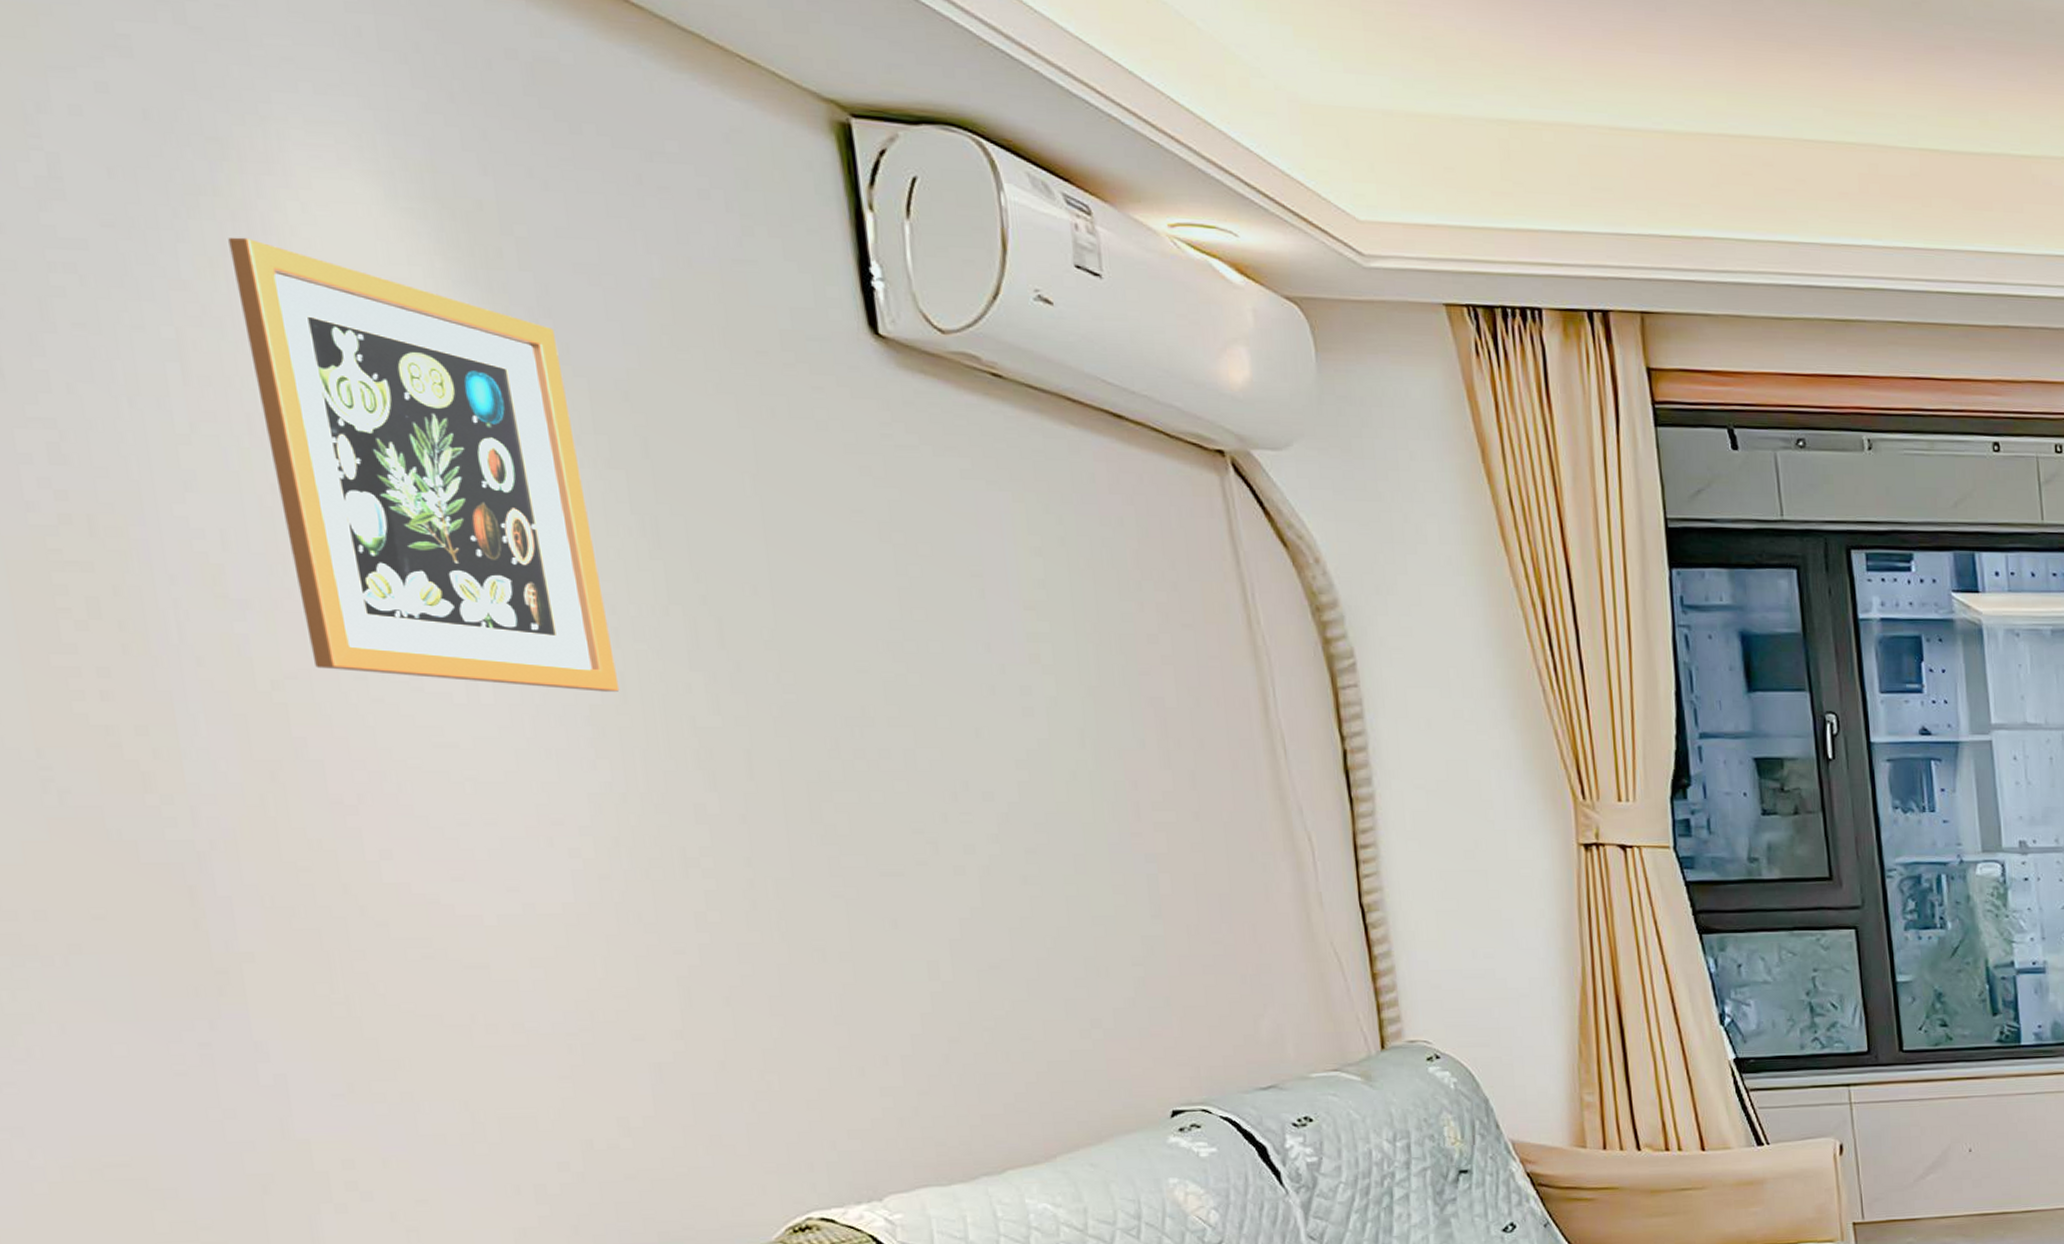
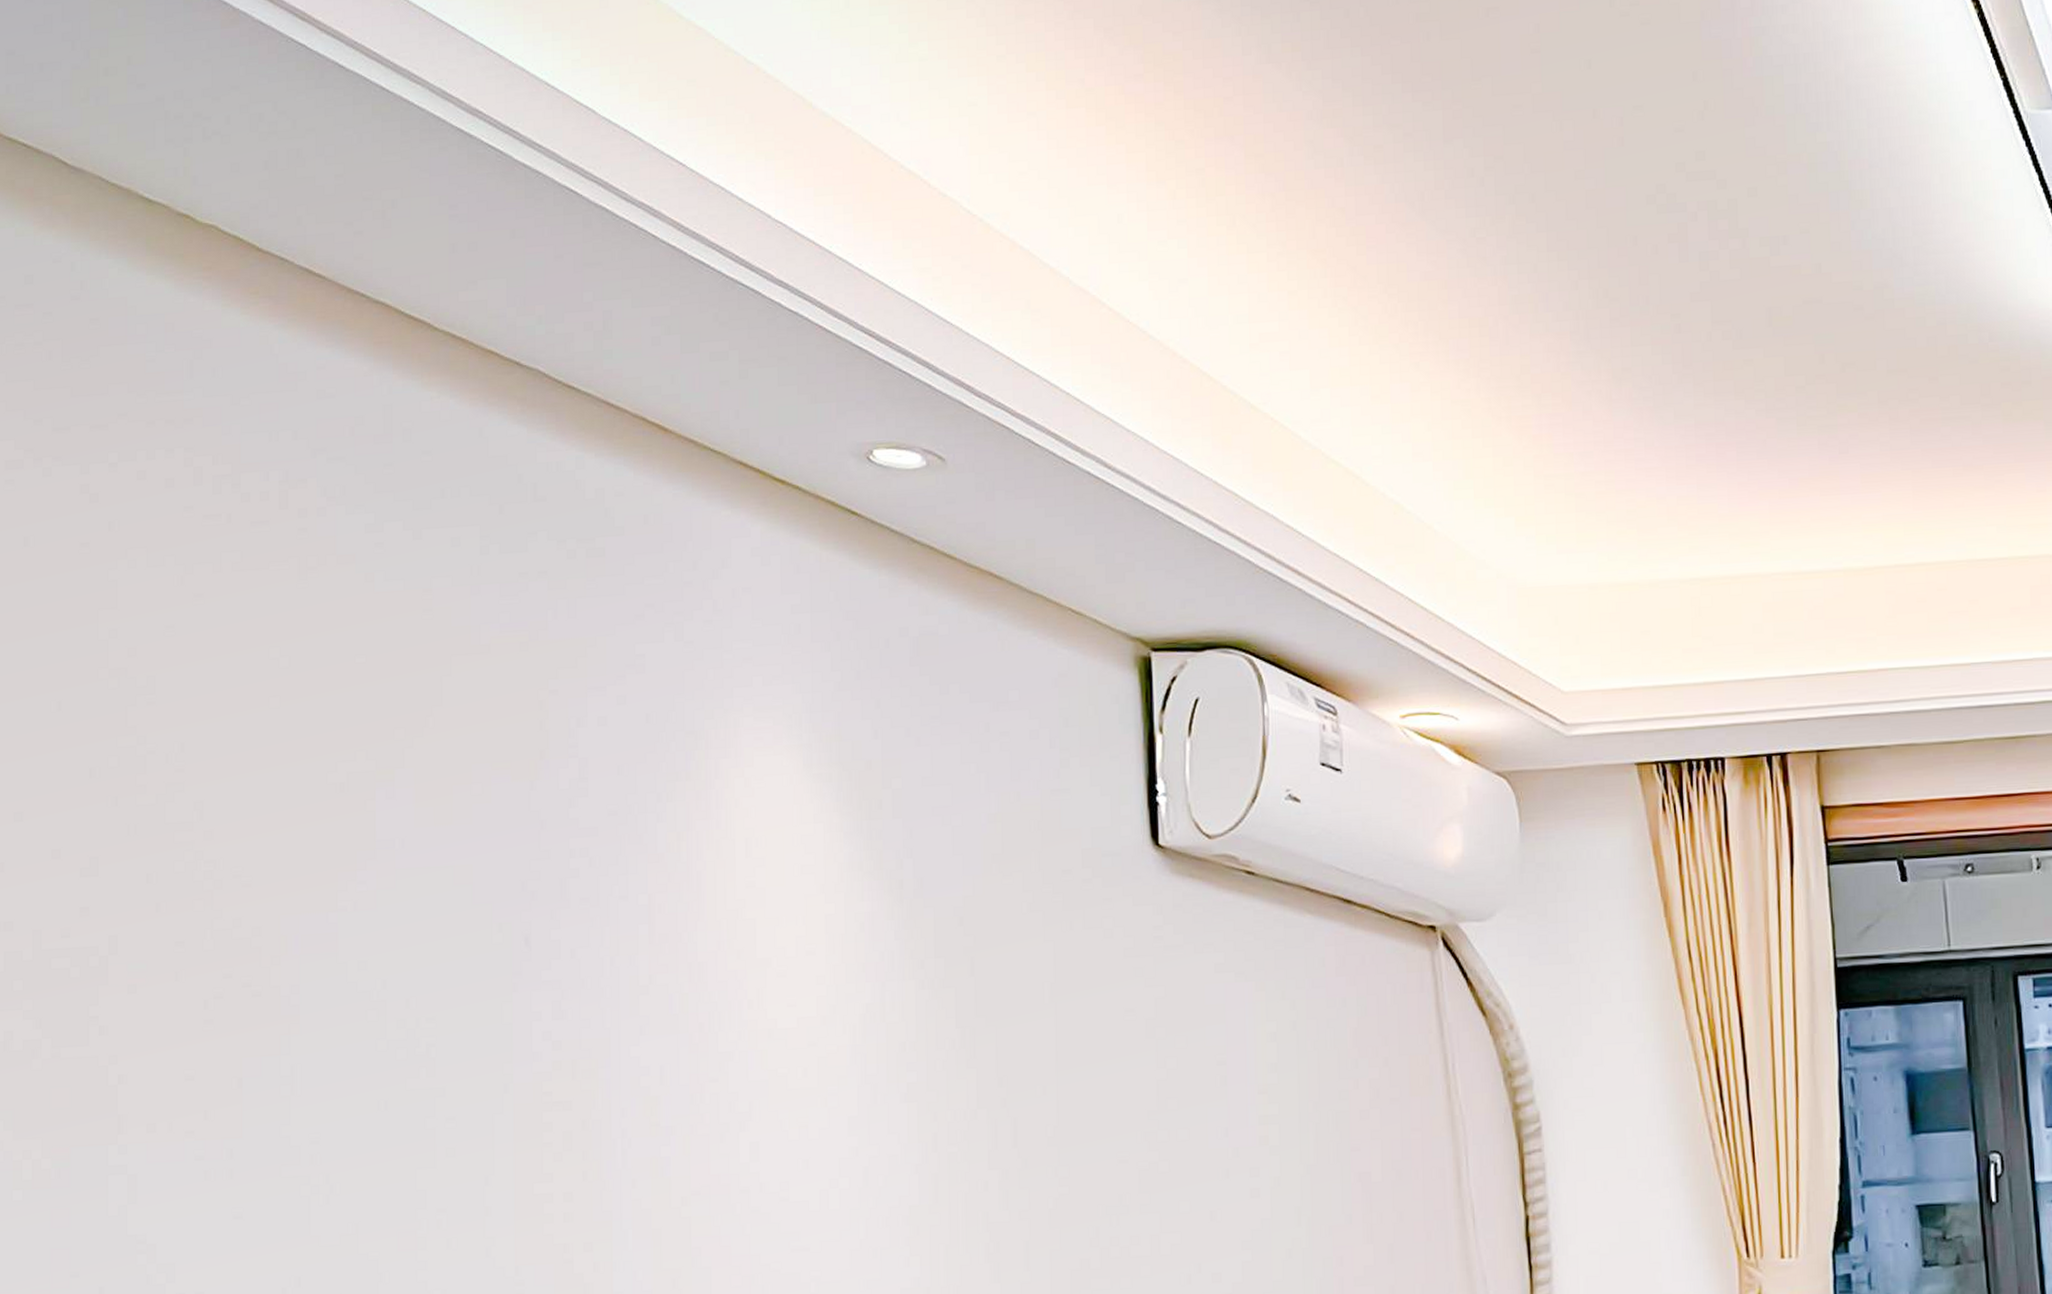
picture frame: present [228,237,620,692] -> none [692,813,933,1194]

